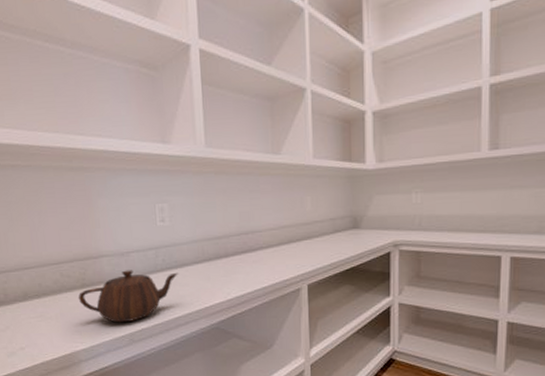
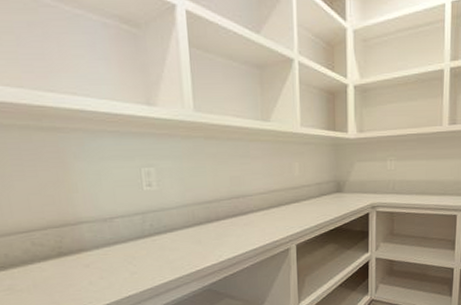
teapot: present [78,270,178,323] -> none [54,236,168,291]

